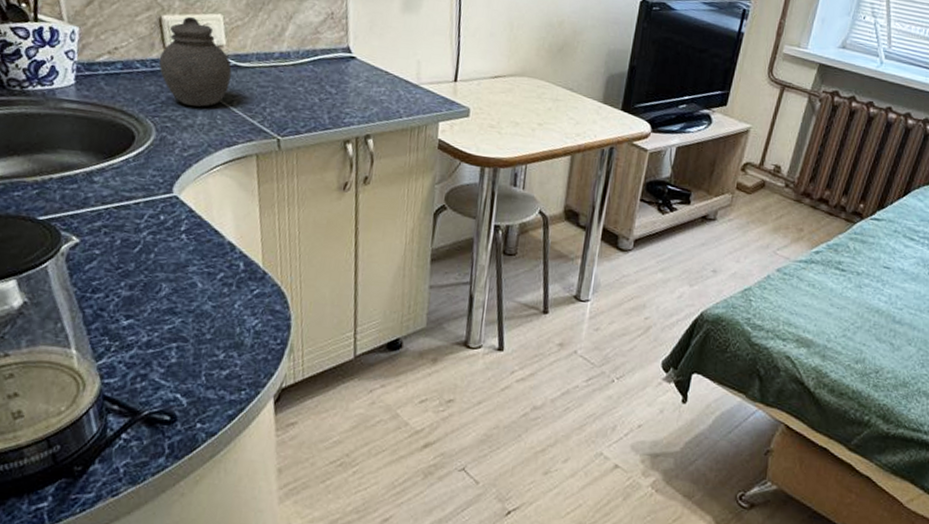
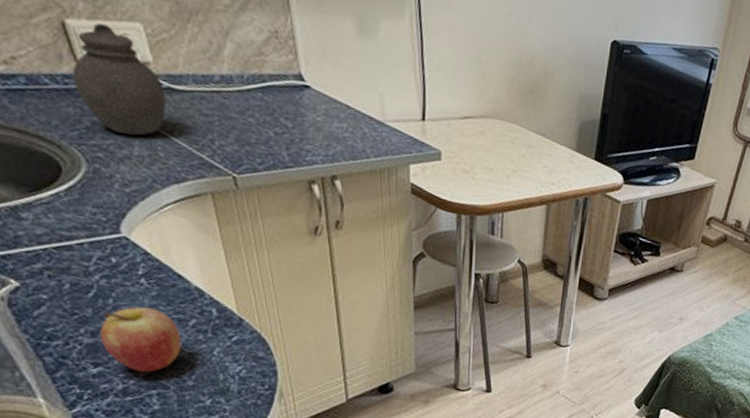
fruit: none [136,261,208,325] -> present [100,306,182,373]

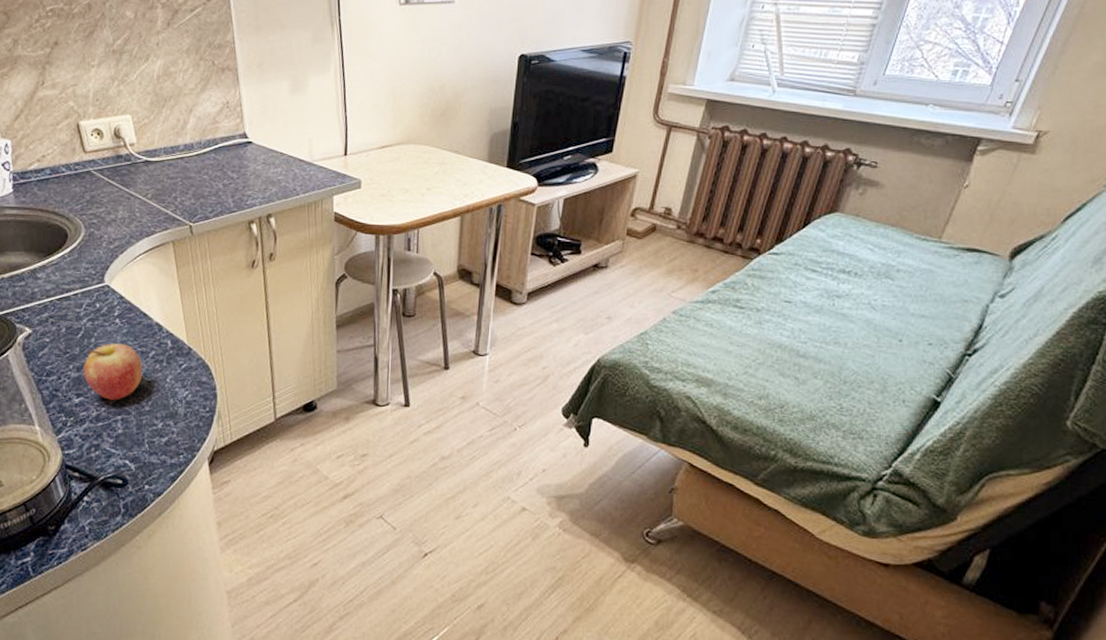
jar: present [72,22,166,136] -> none [80,119,144,202]

